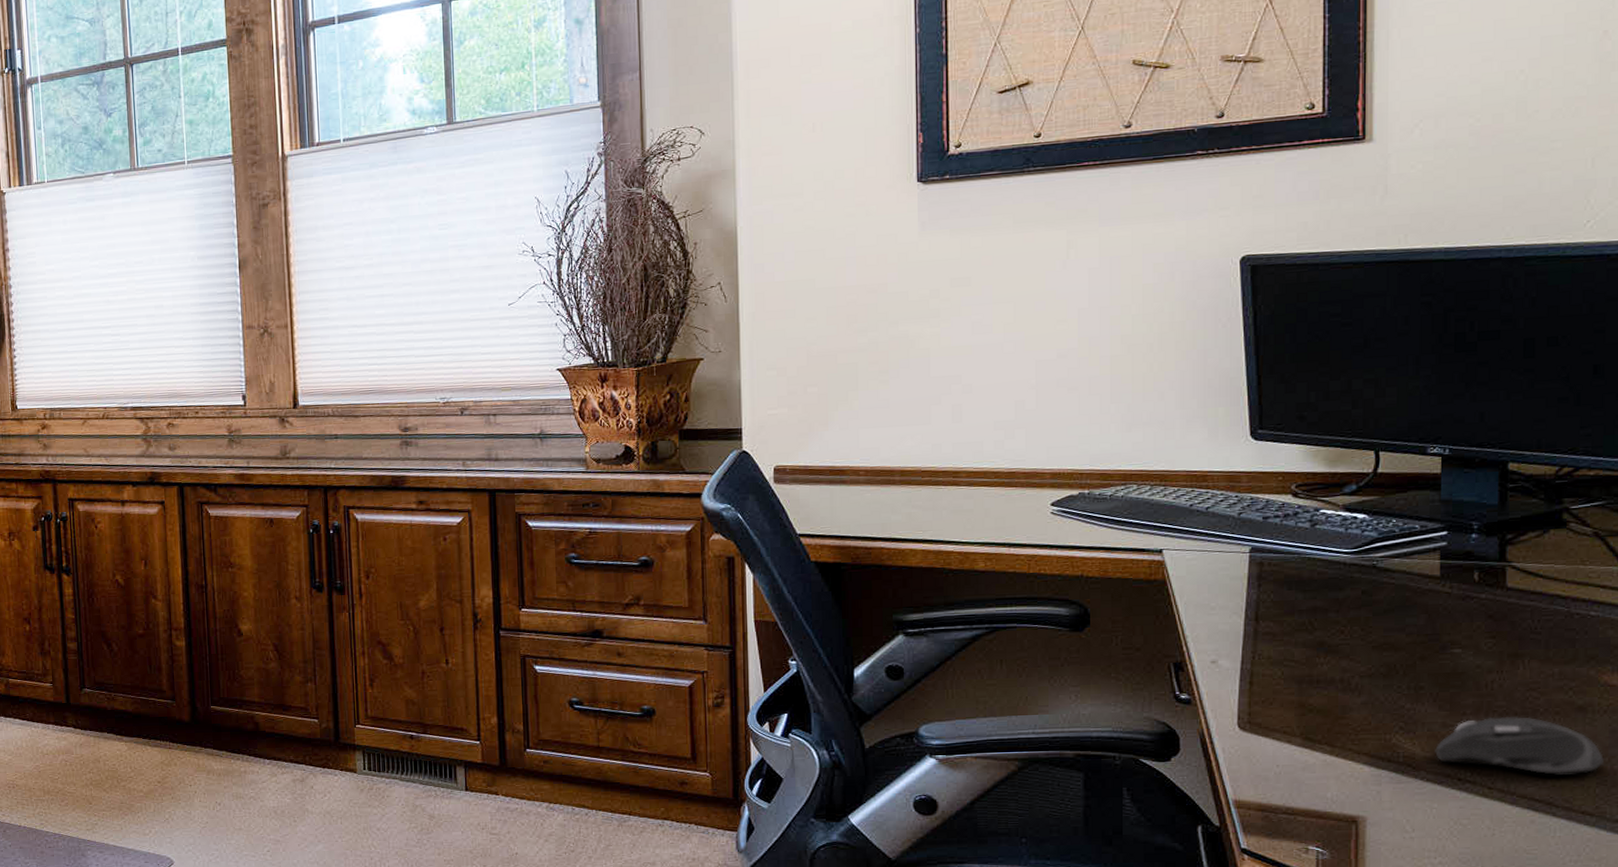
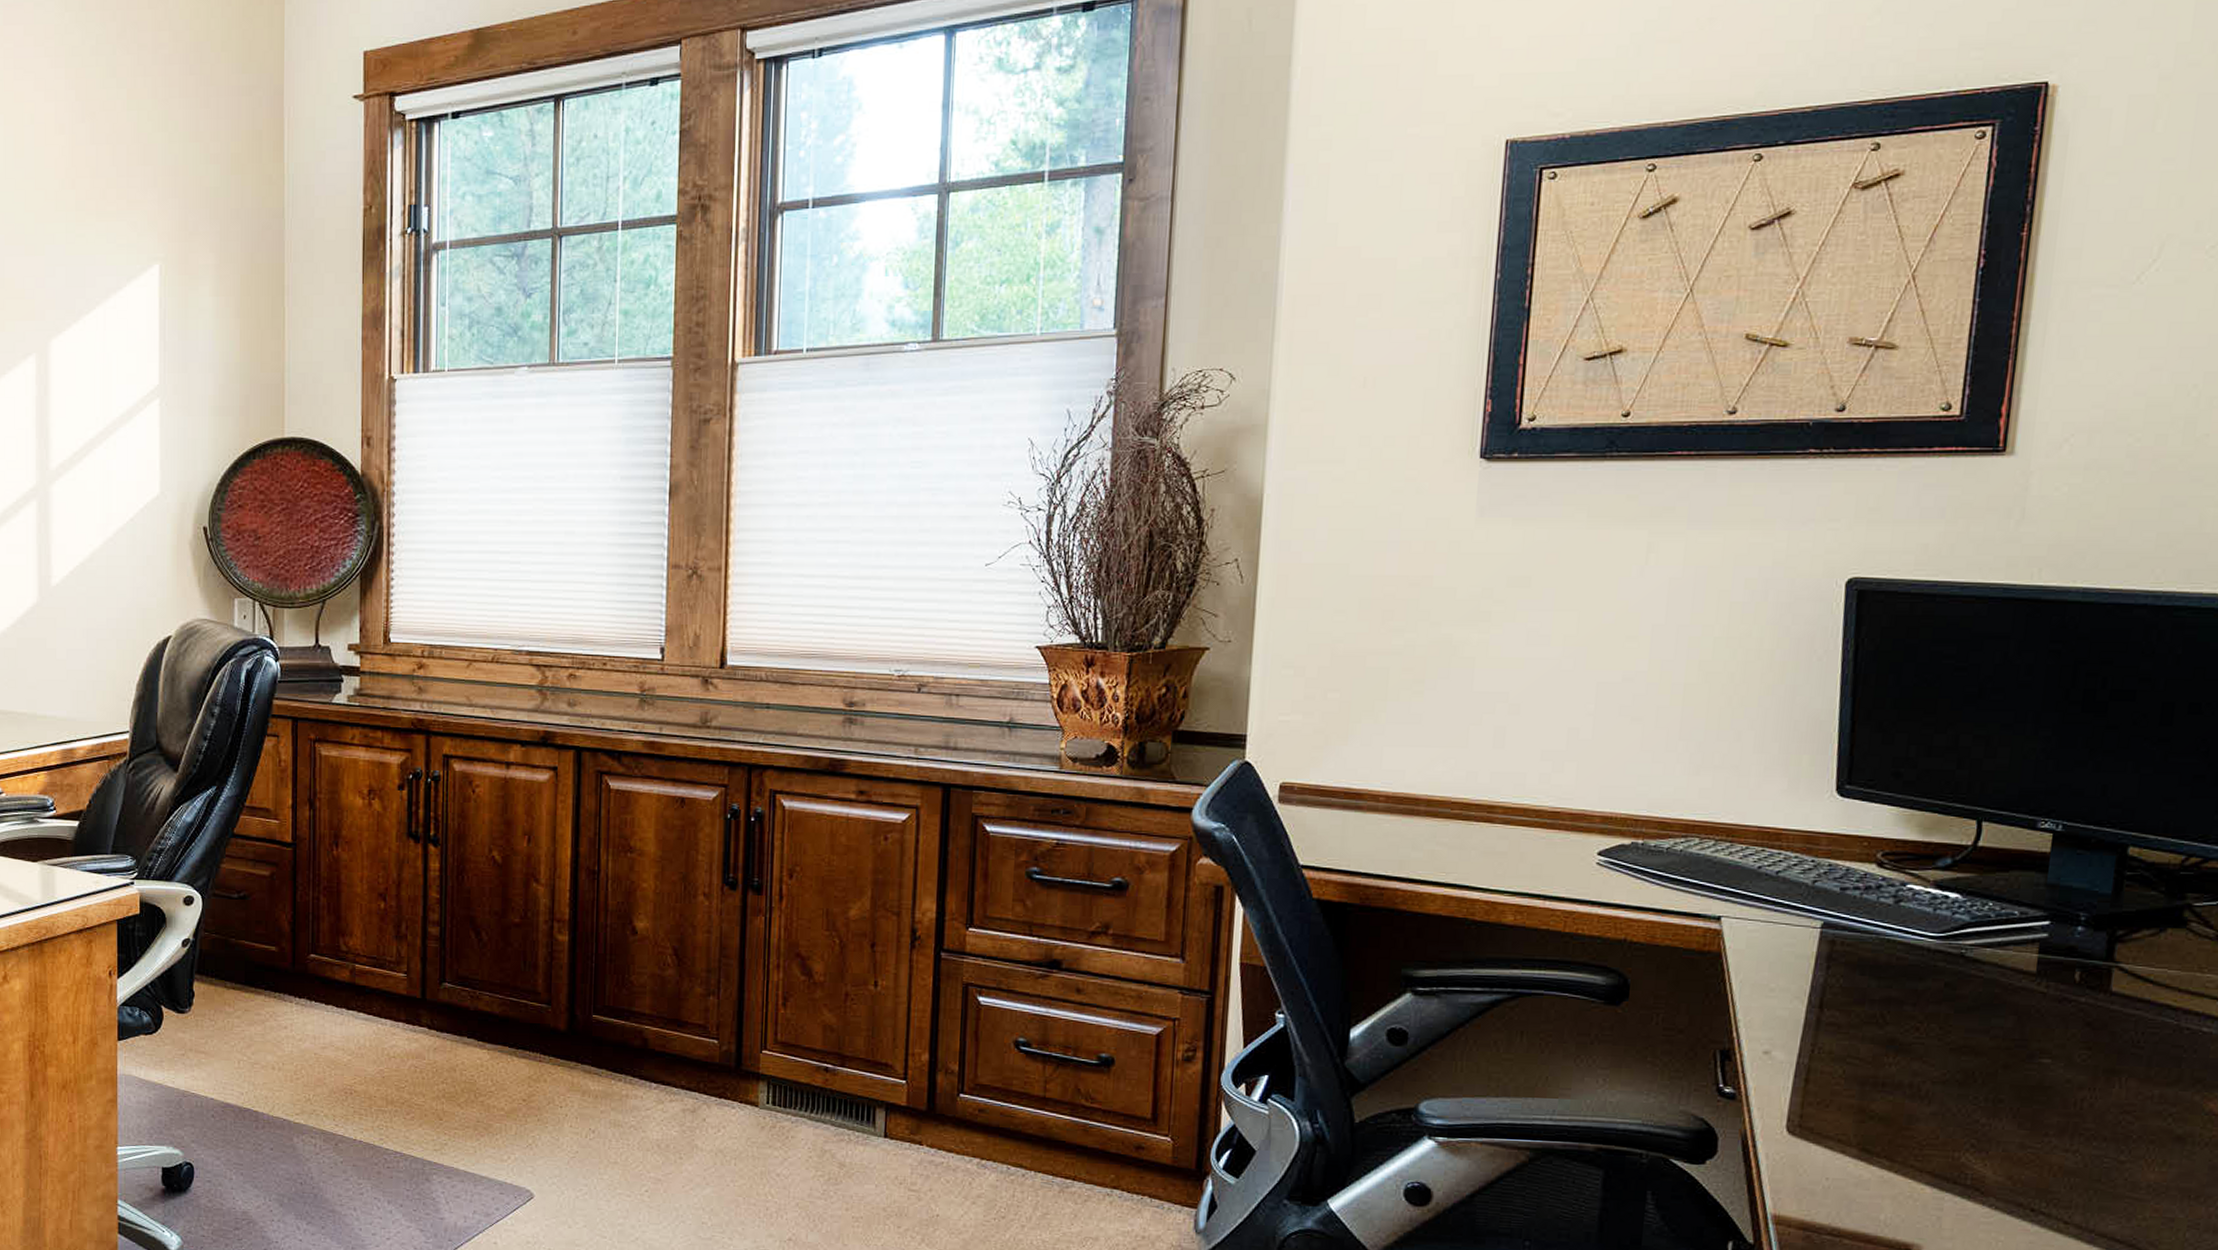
computer mouse: present [1435,717,1604,775] -> none [2008,1141,2199,1214]

